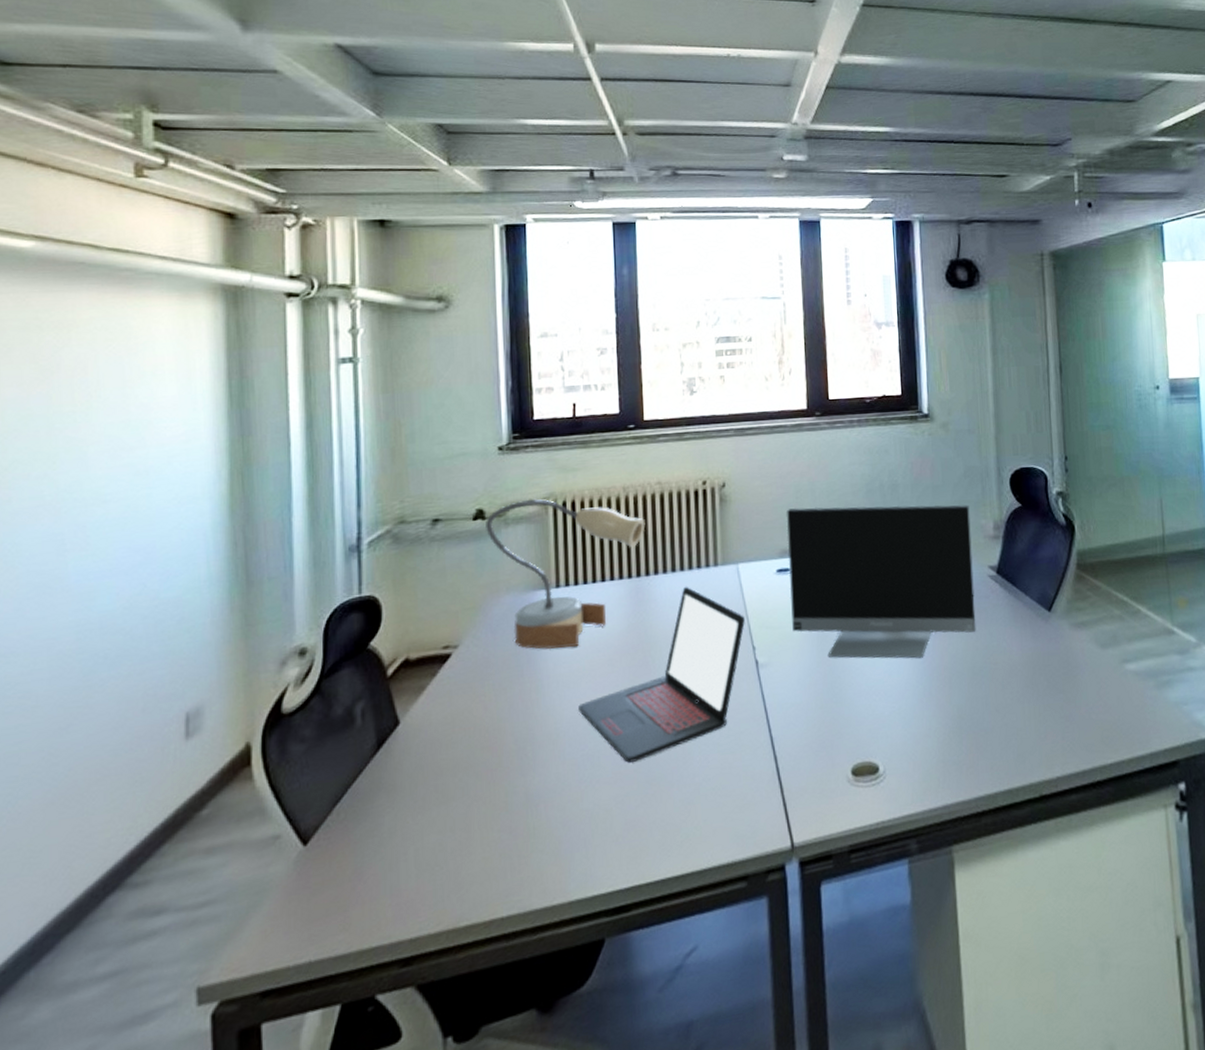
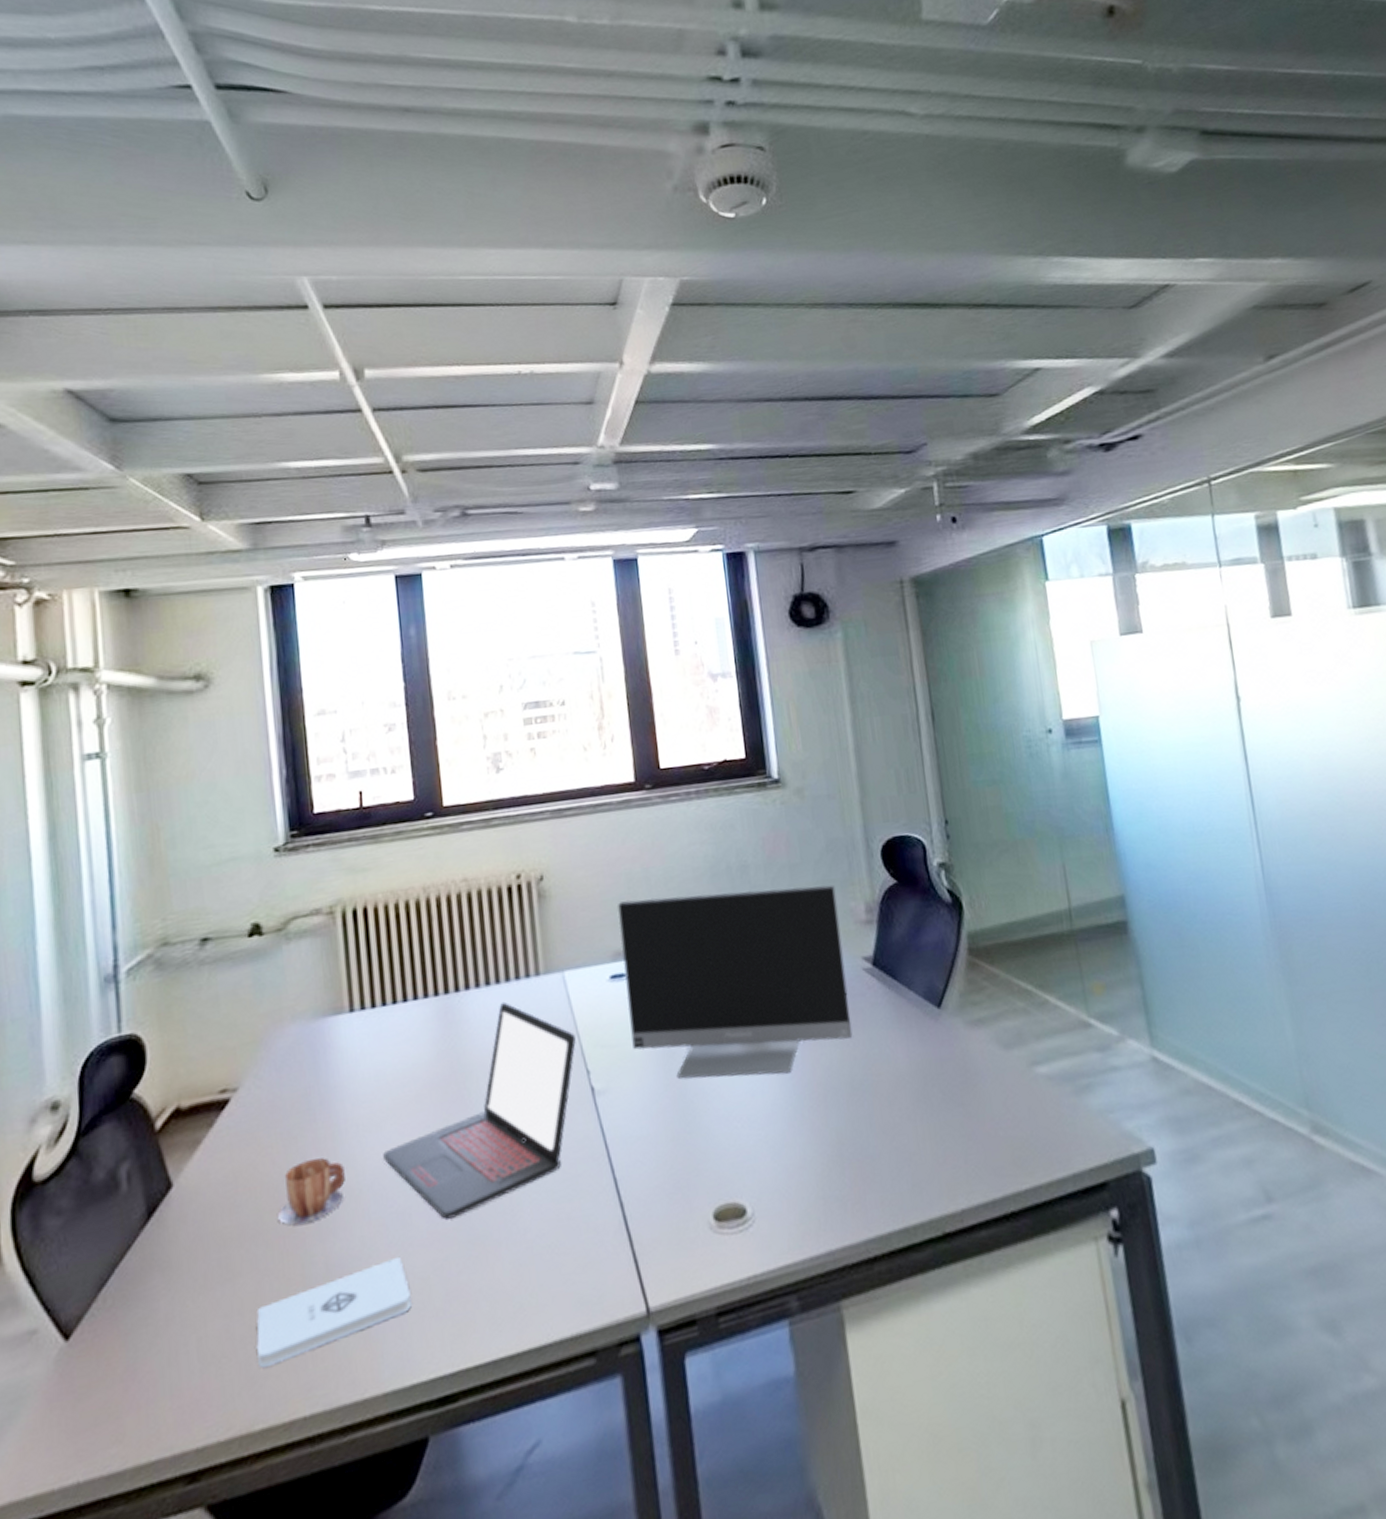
notepad: none [464,790,596,876] -> present [256,1256,412,1368]
table lamp: present [486,498,646,650] -> none [263,907,452,1088]
mug: none [486,707,545,761] -> present [277,1158,345,1225]

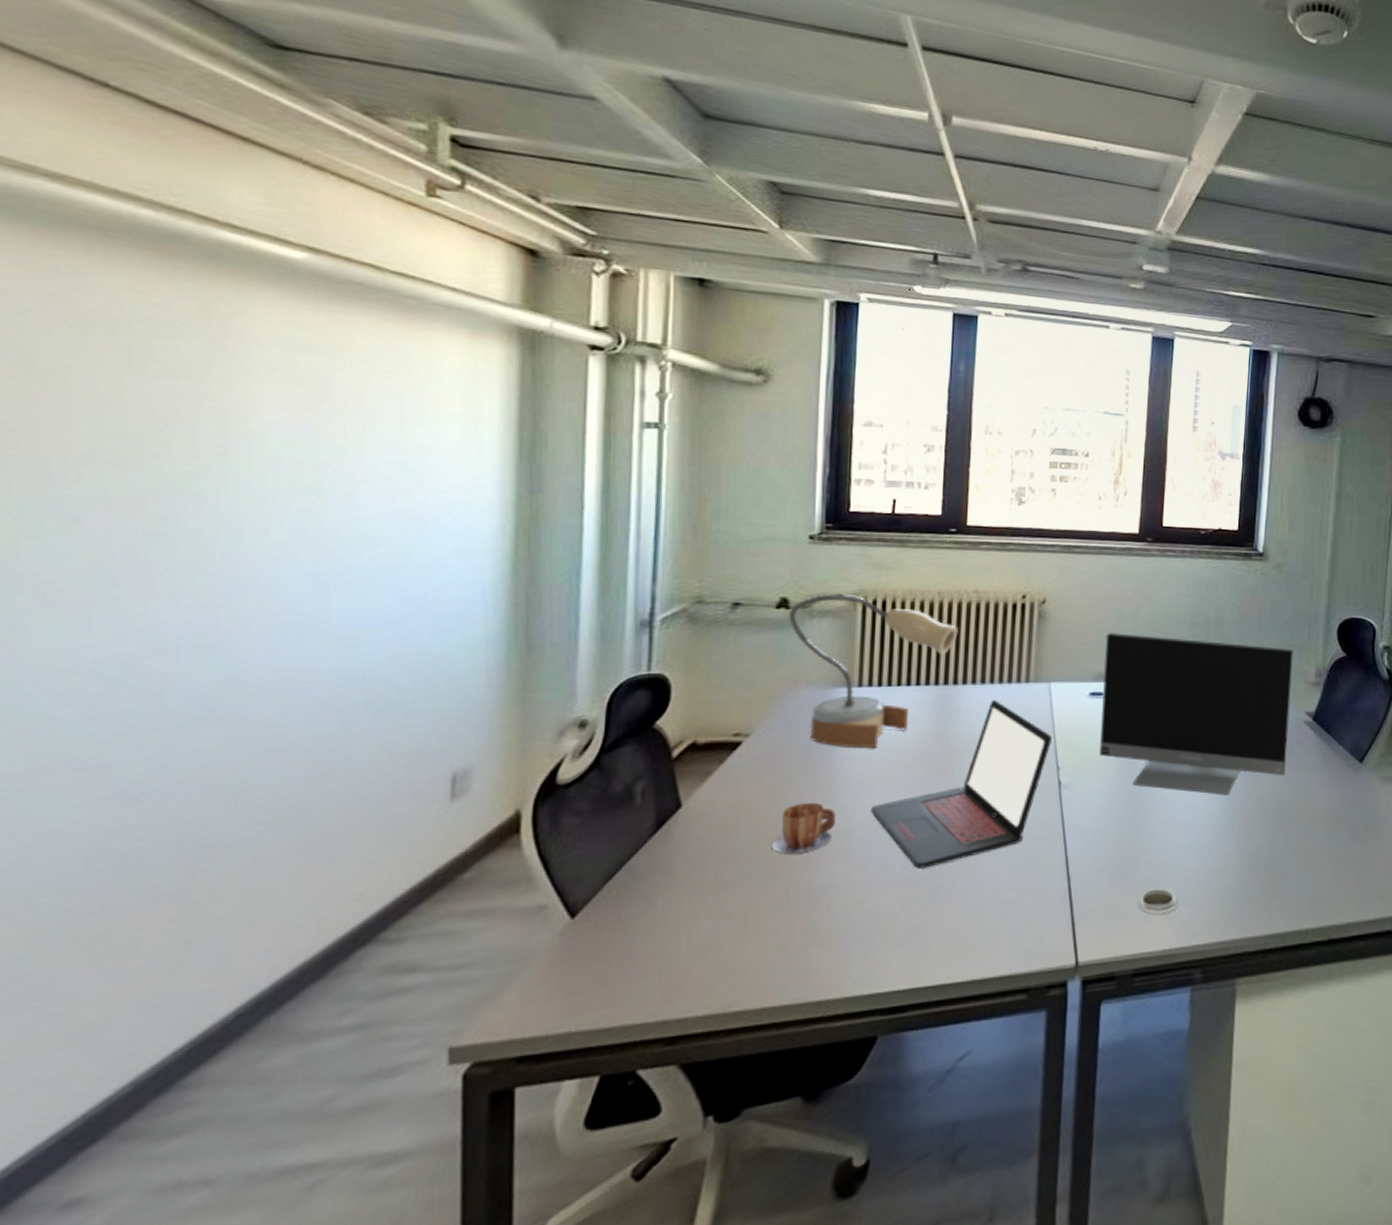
notepad: present [256,1256,412,1368] -> none [738,892,879,964]
table lamp: none [263,907,452,1088] -> present [789,593,958,749]

